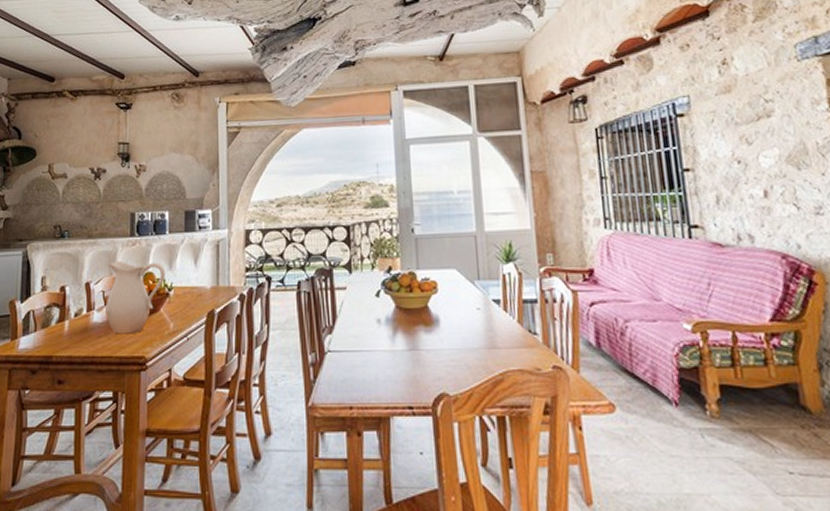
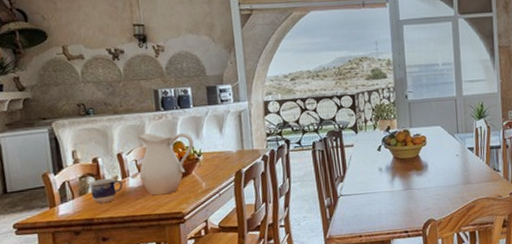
cup: none [53,310,86,339] -> present [89,177,123,203]

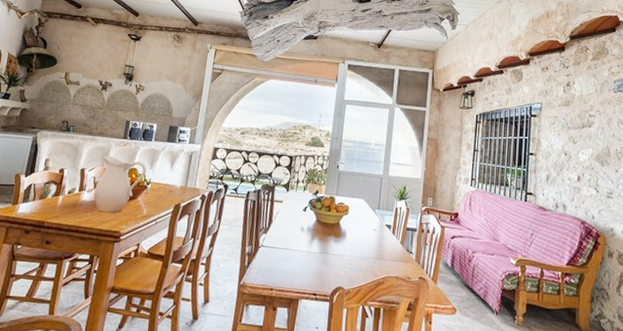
cup: present [89,177,123,203] -> none [49,188,78,210]

